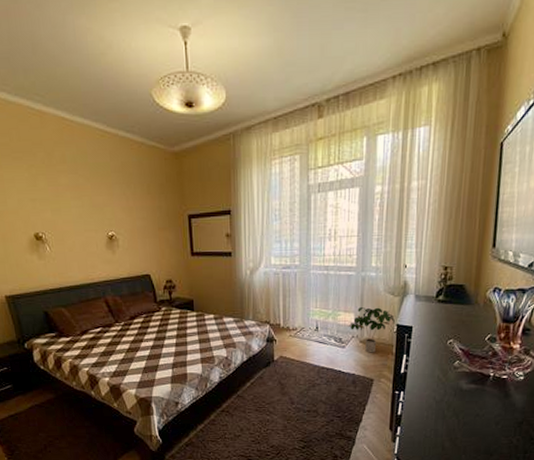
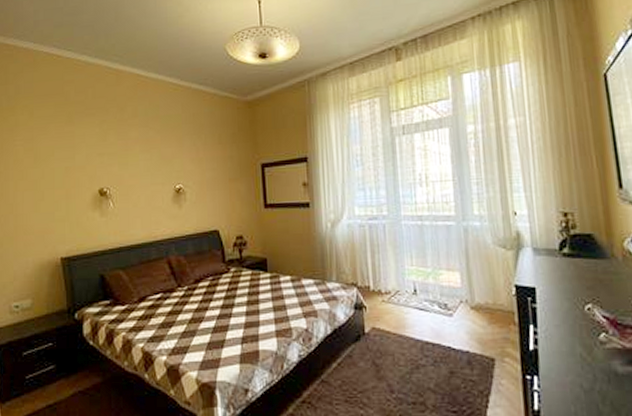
potted plant: present [349,307,395,353] -> none [455,264,512,323]

